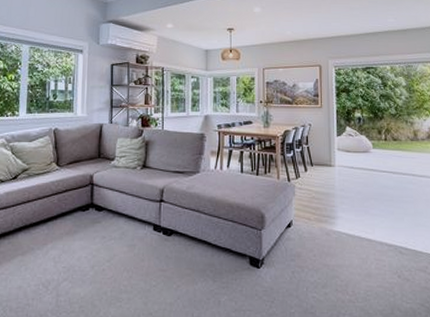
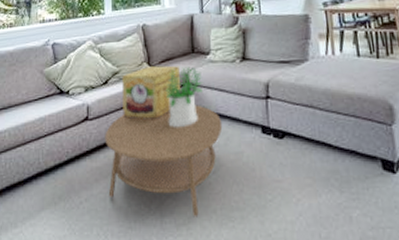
coffee table: none [9,203,120,298] -> present [105,105,223,218]
decorative box: none [29,166,85,214] -> present [122,66,180,121]
potted plant: none [71,170,106,221] -> present [165,67,203,127]

